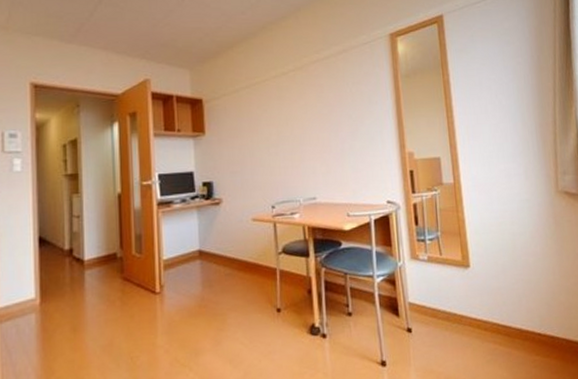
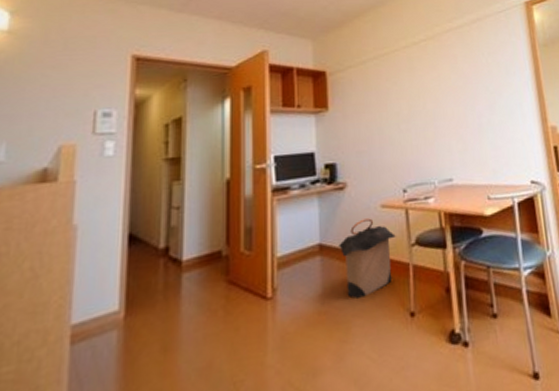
laundry hamper: none [215,230,265,296] -> present [339,218,396,299]

